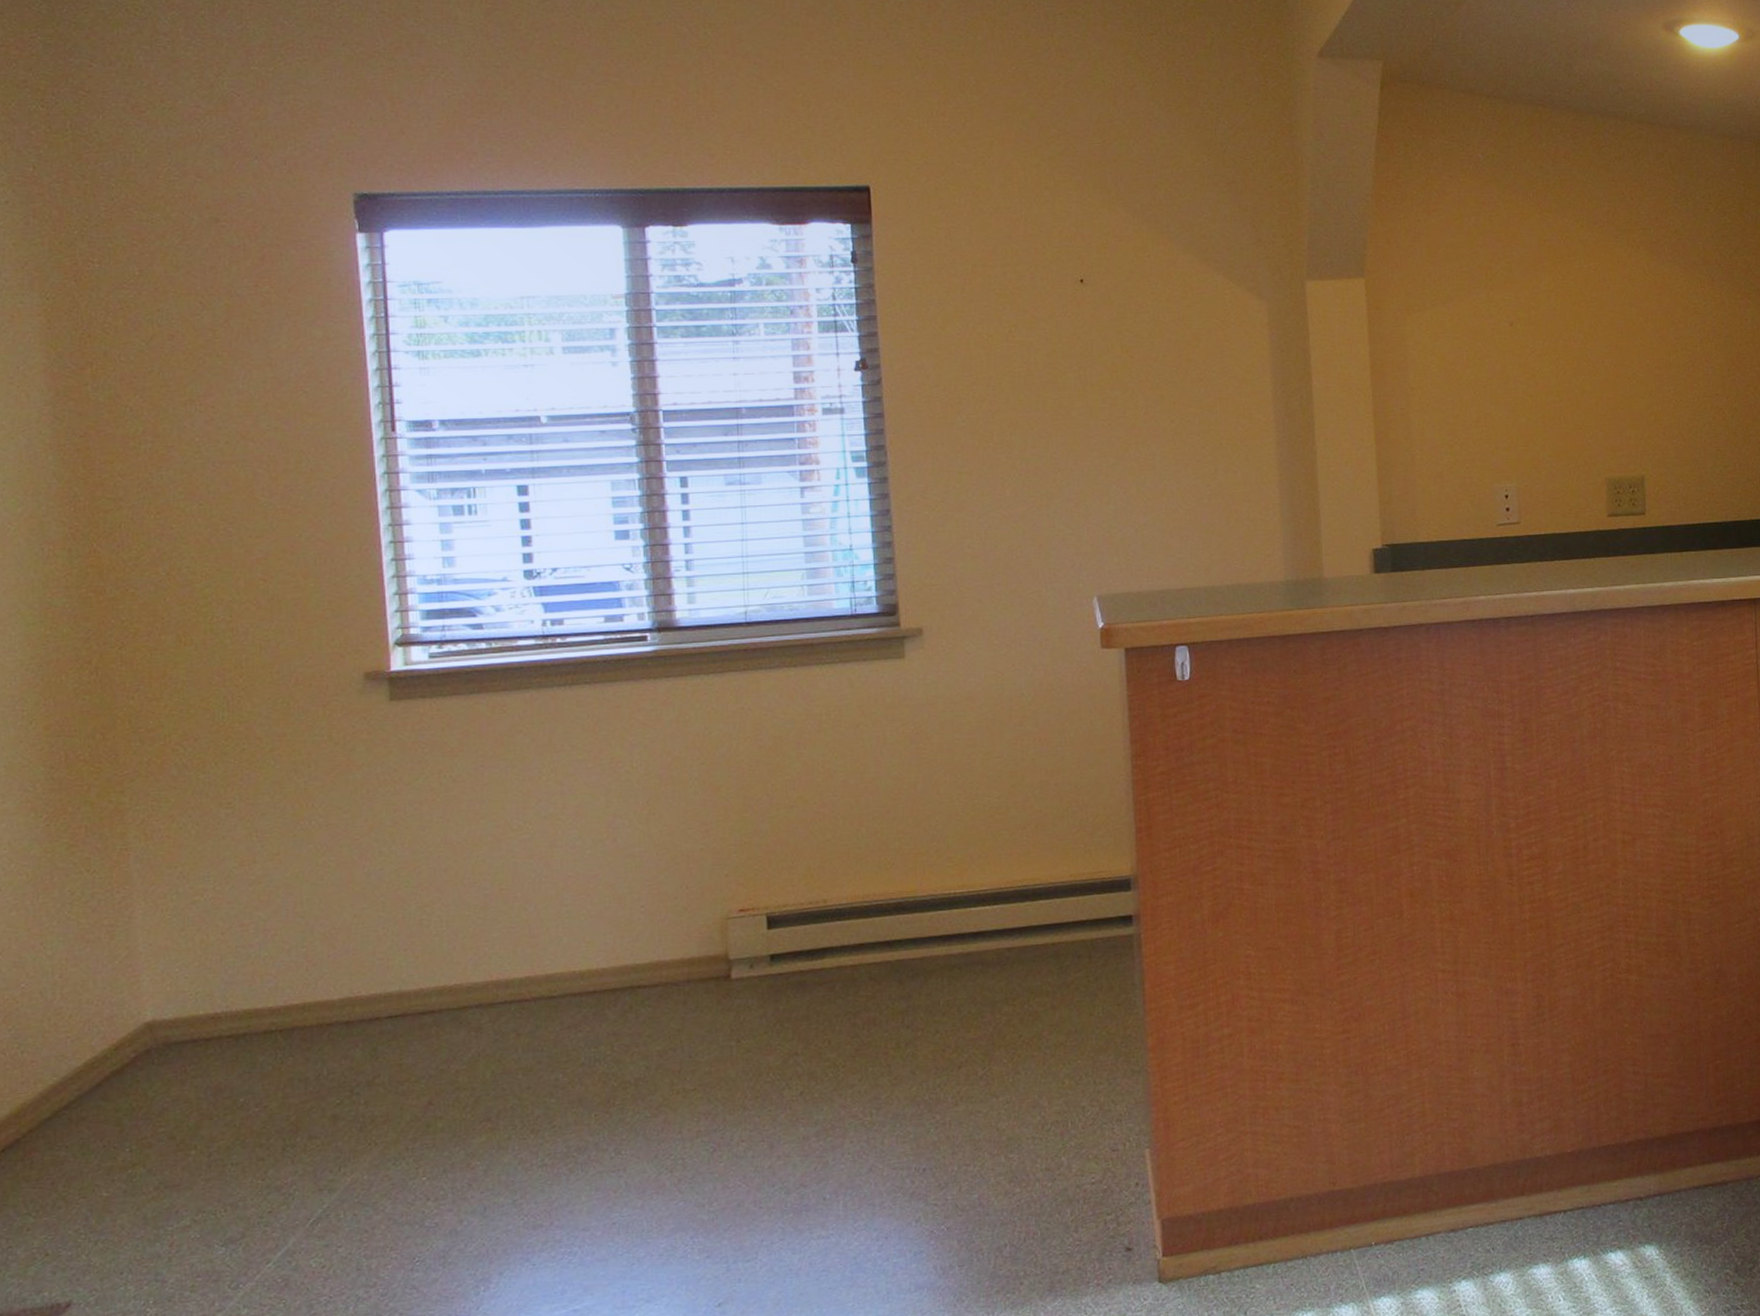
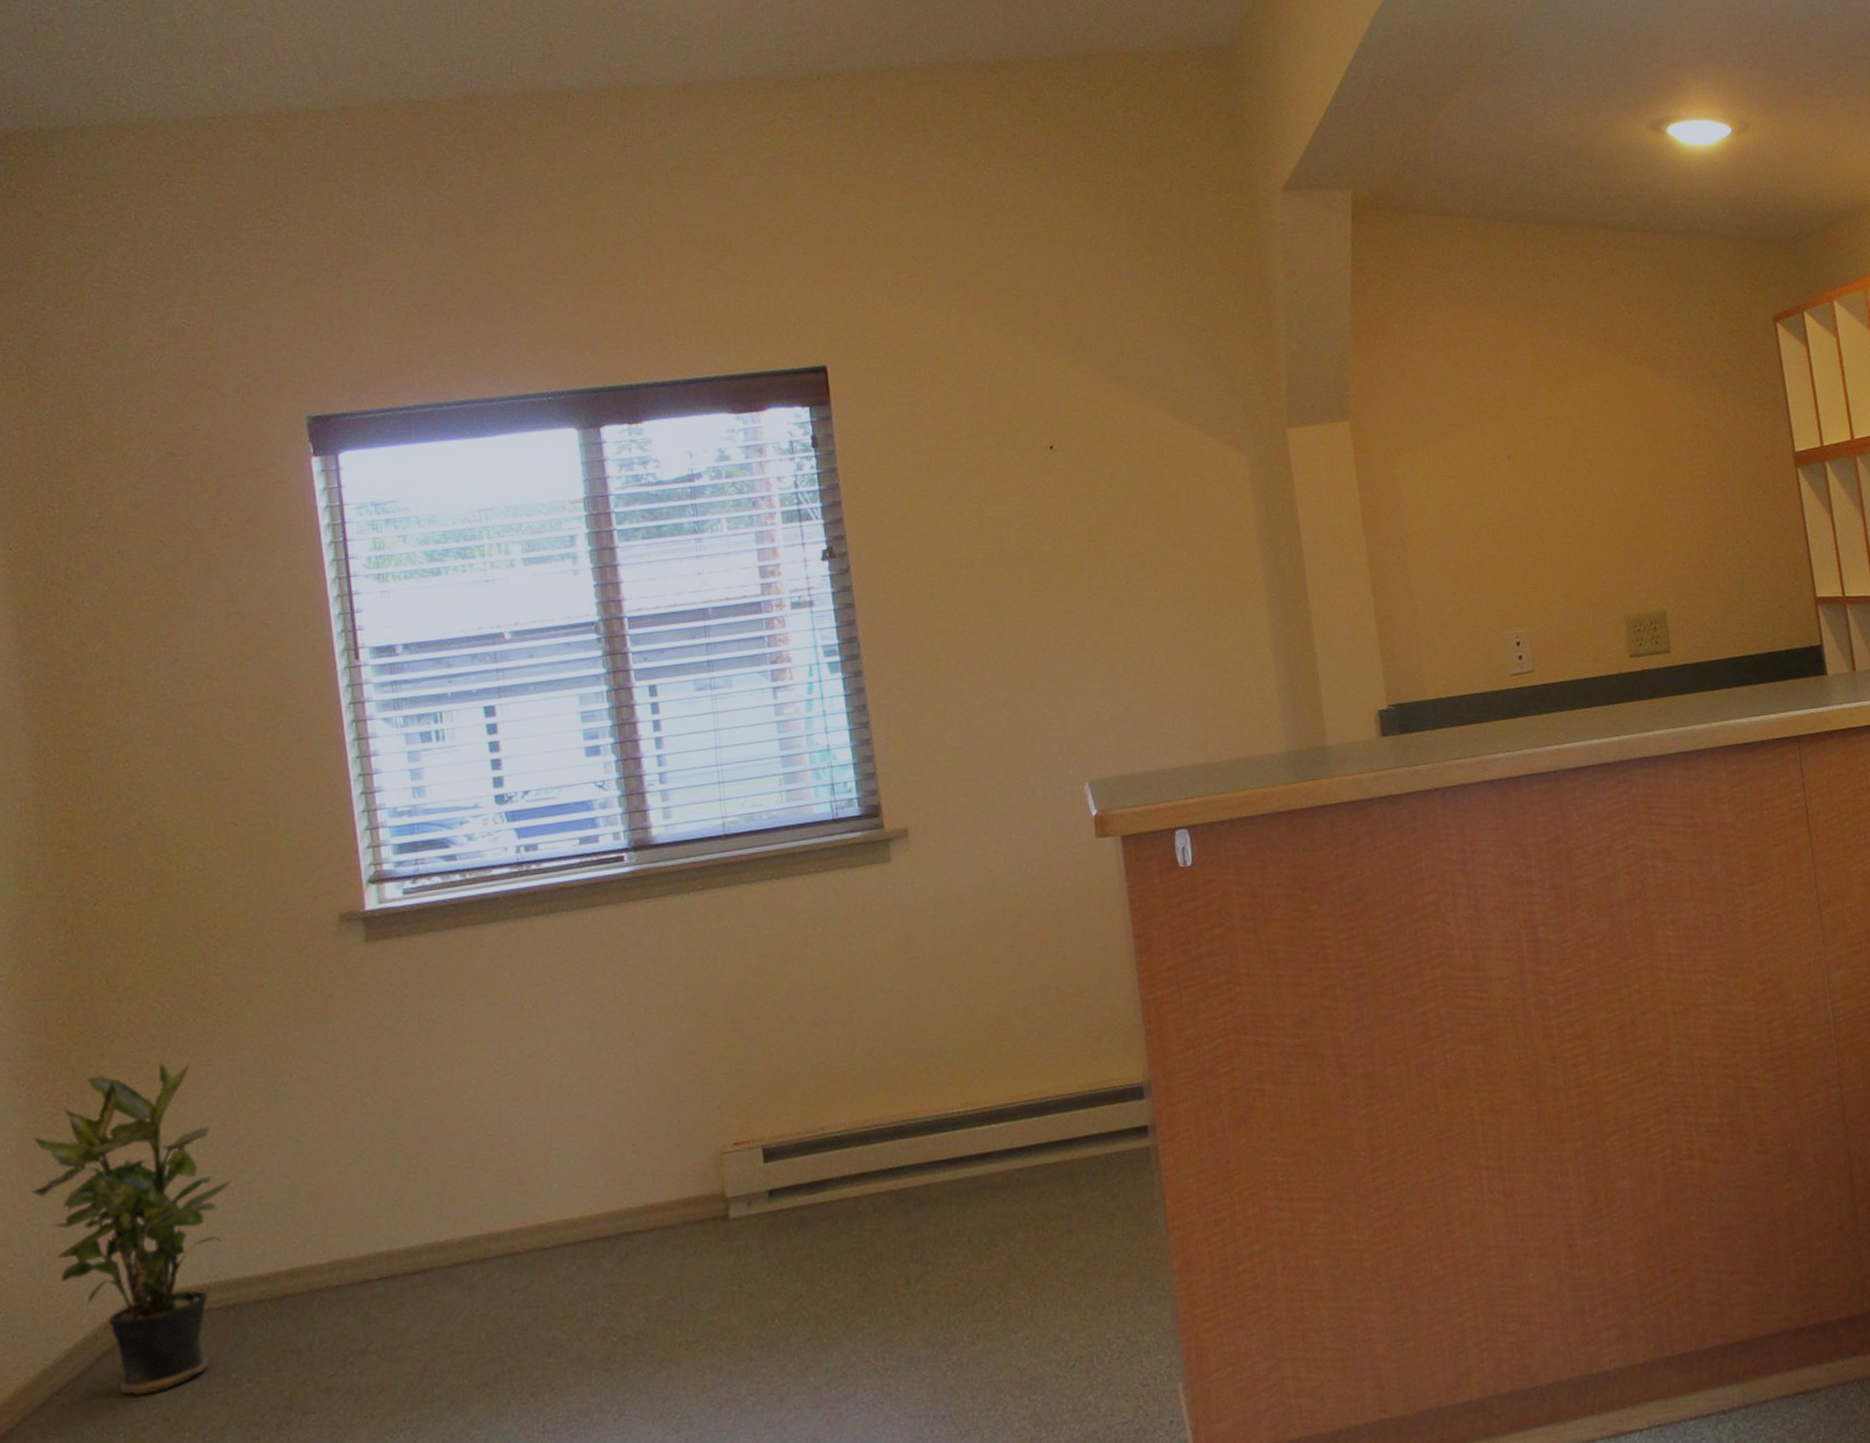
potted plant: none [44,802,247,1114] -> present [30,1061,231,1396]

